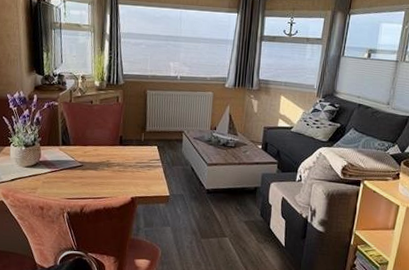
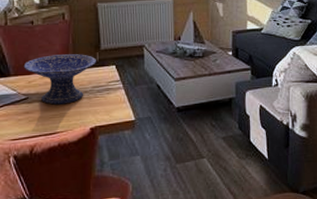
decorative bowl: none [81,131,142,175] -> present [23,54,96,105]

